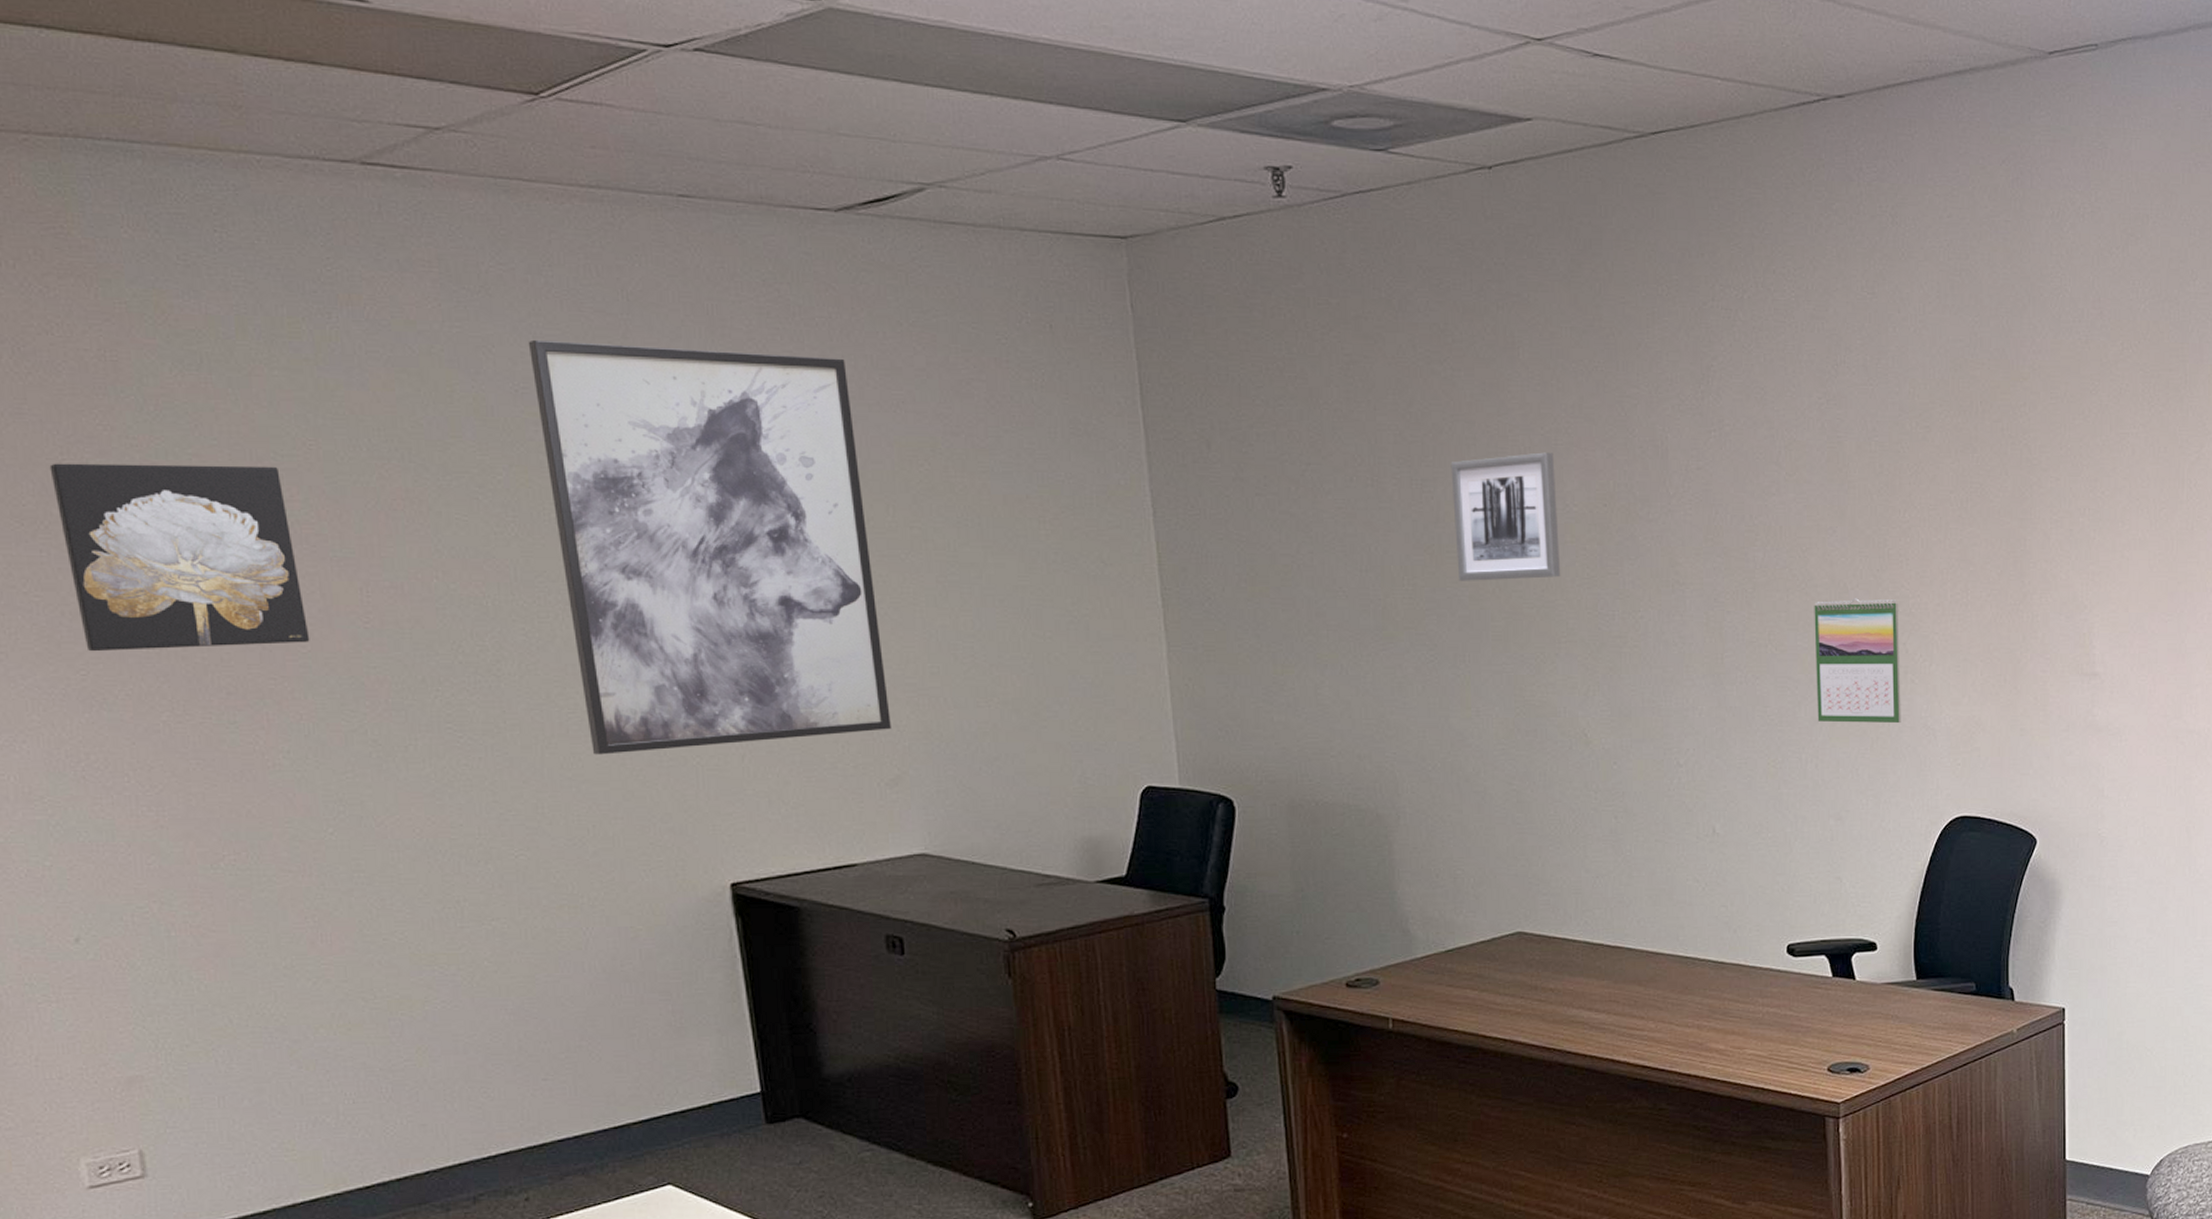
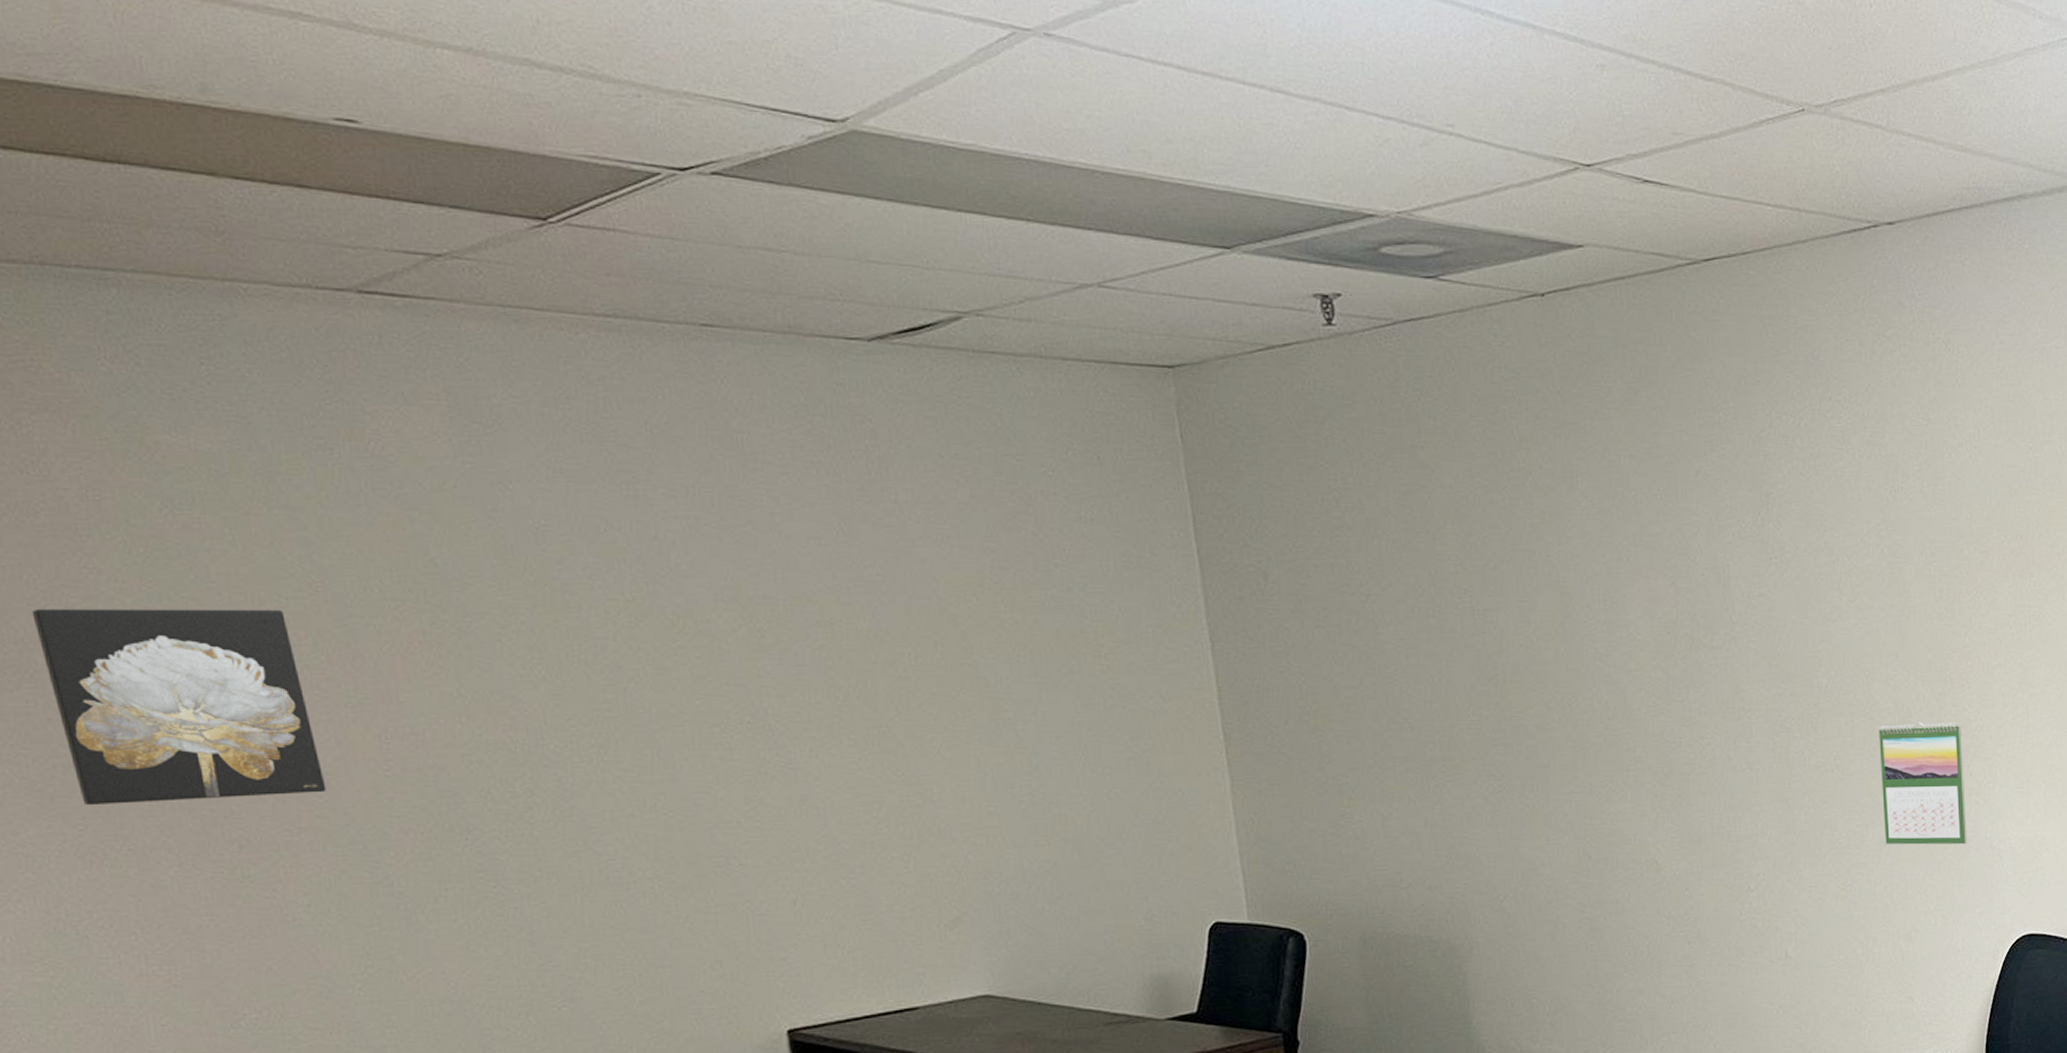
wall art: present [528,339,891,755] -> none [547,475,949,902]
wall art: present [1450,452,1561,581] -> none [1512,581,1627,711]

